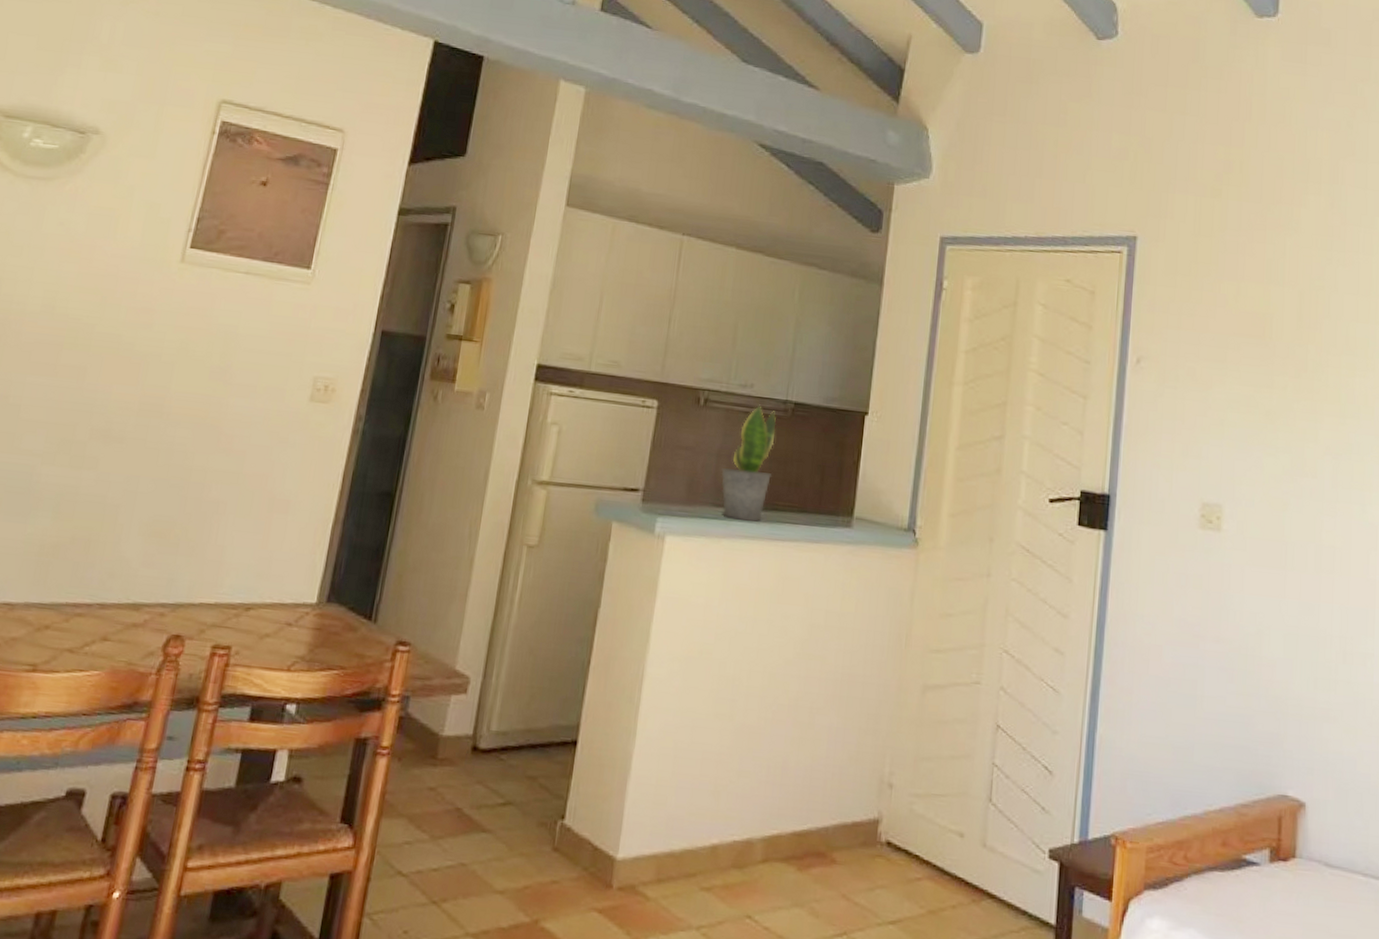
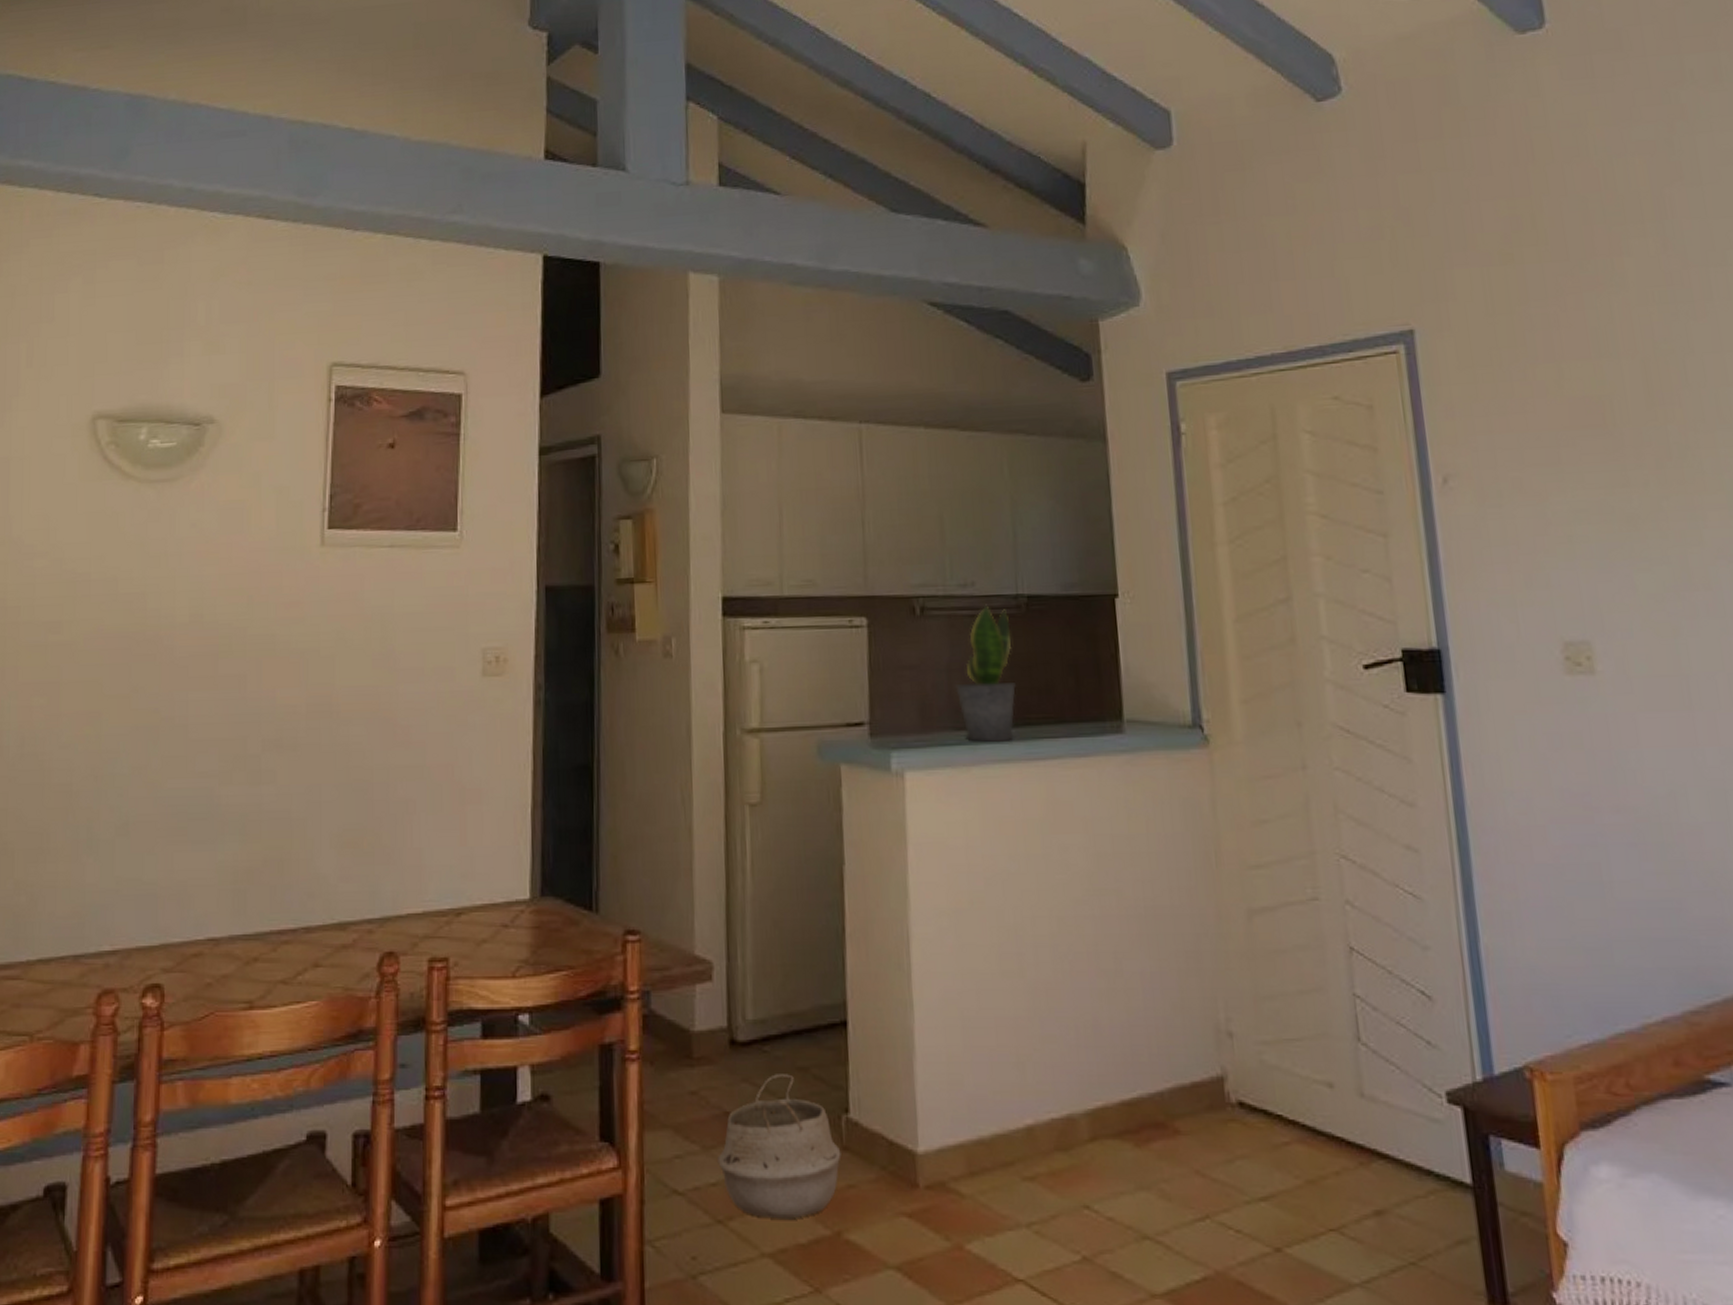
woven basket: none [442,780,552,906] -> present [718,1074,841,1219]

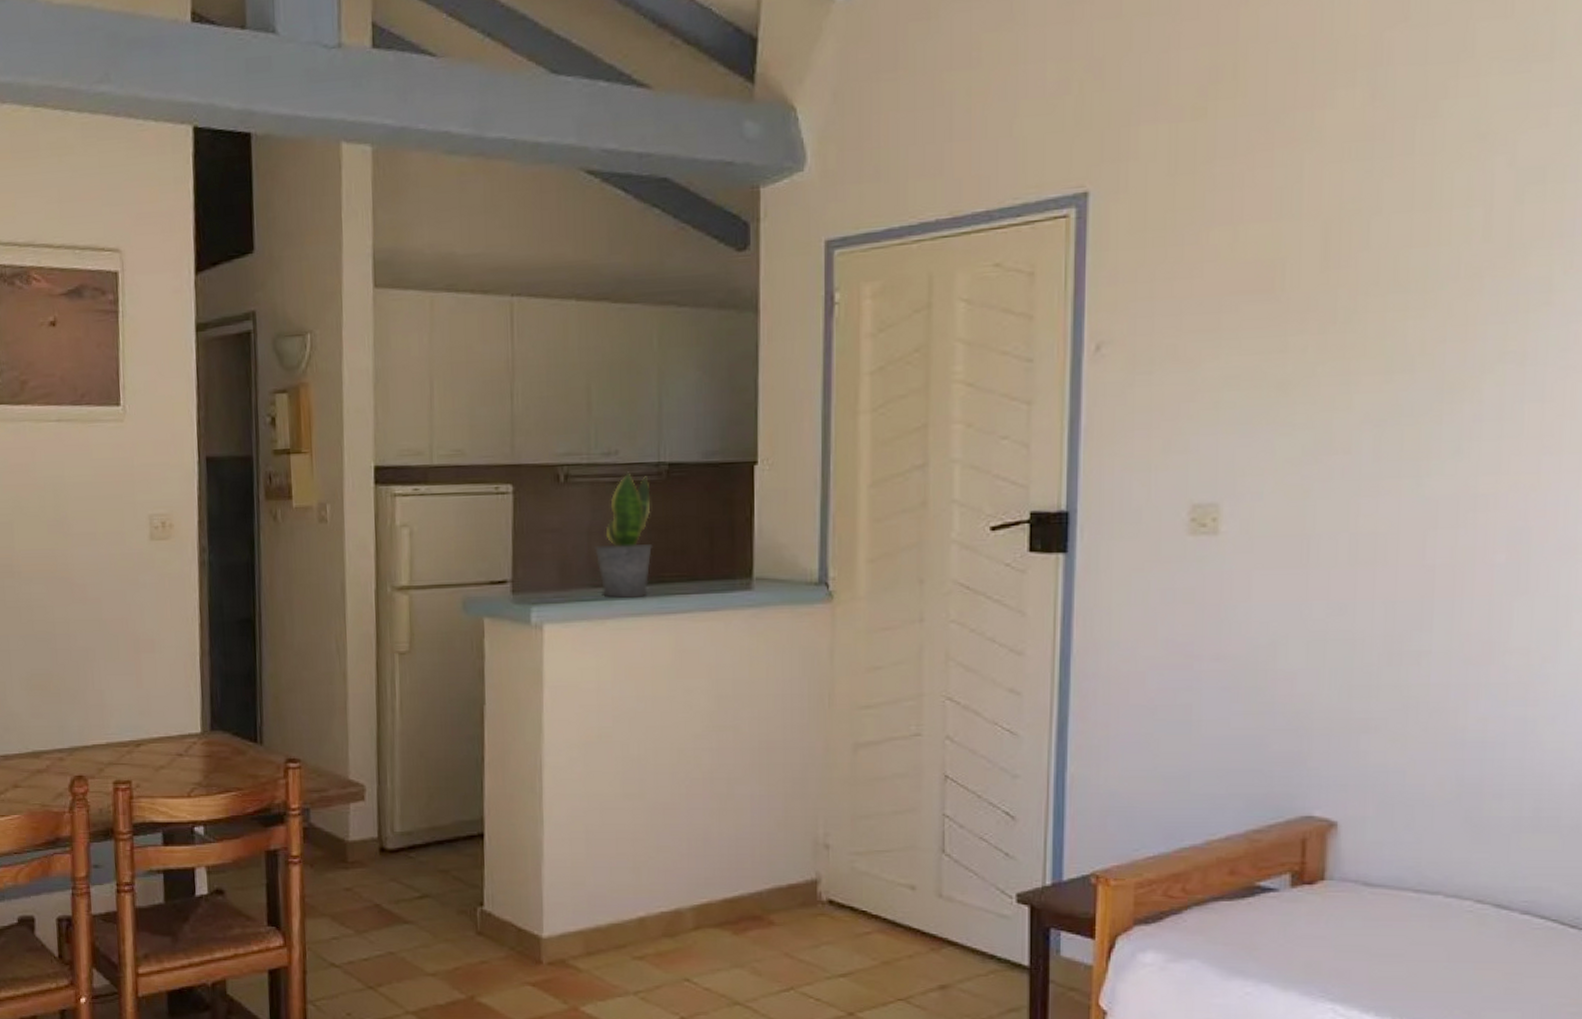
woven basket: present [718,1074,841,1219] -> none [369,875,476,986]

